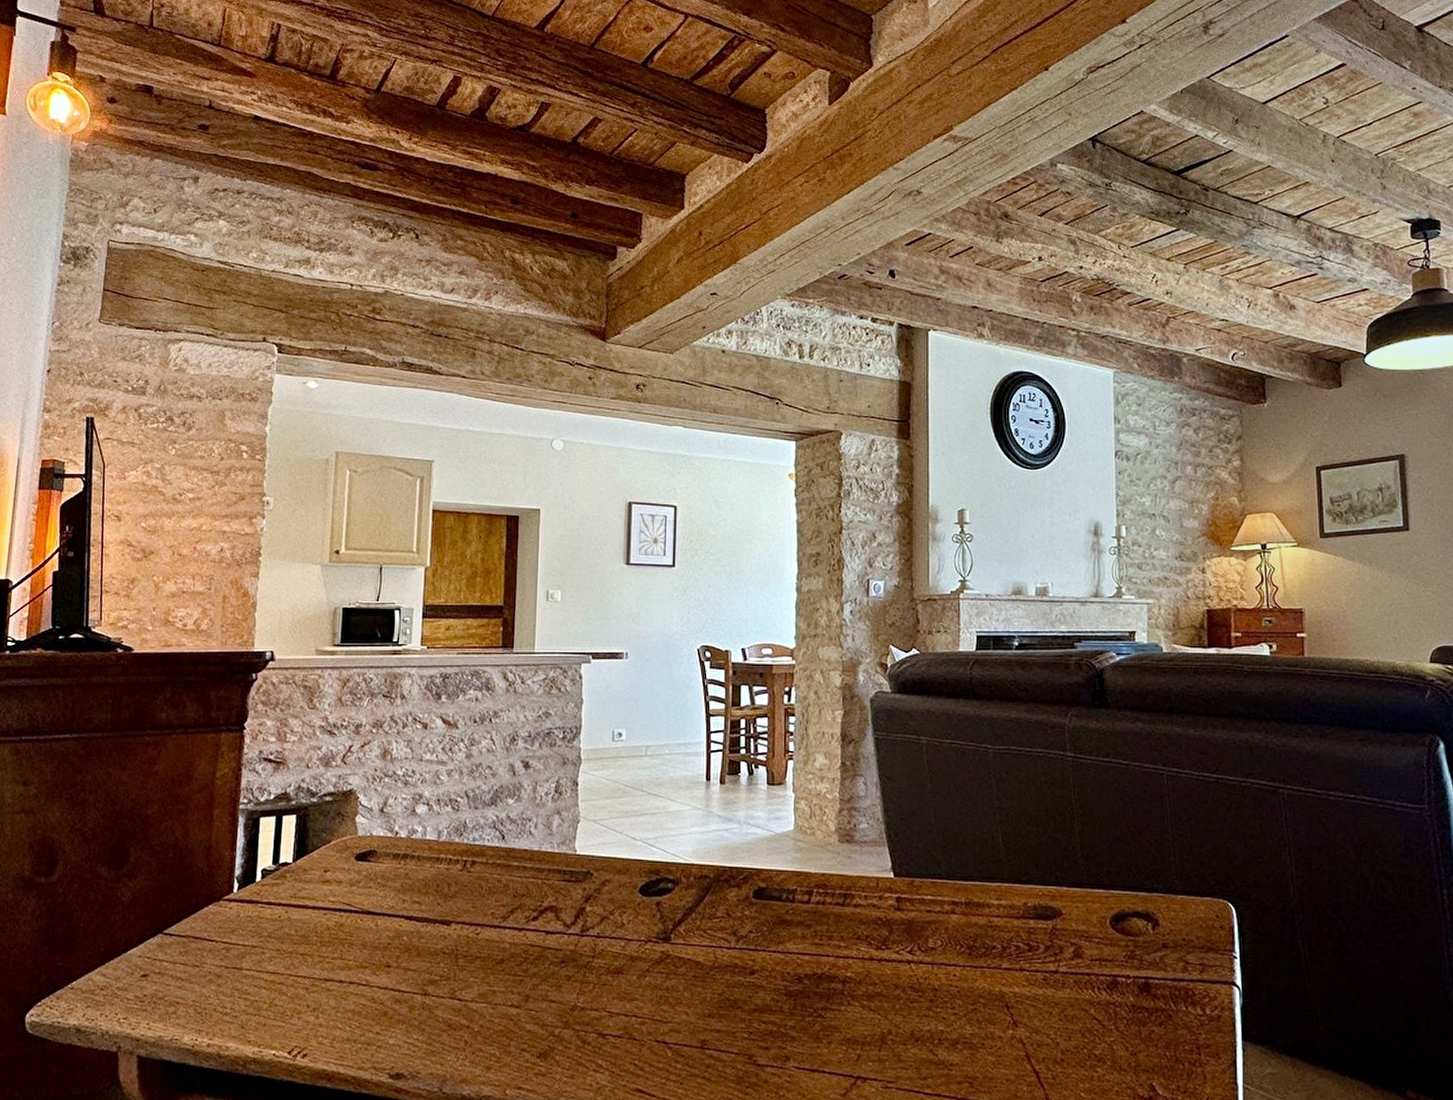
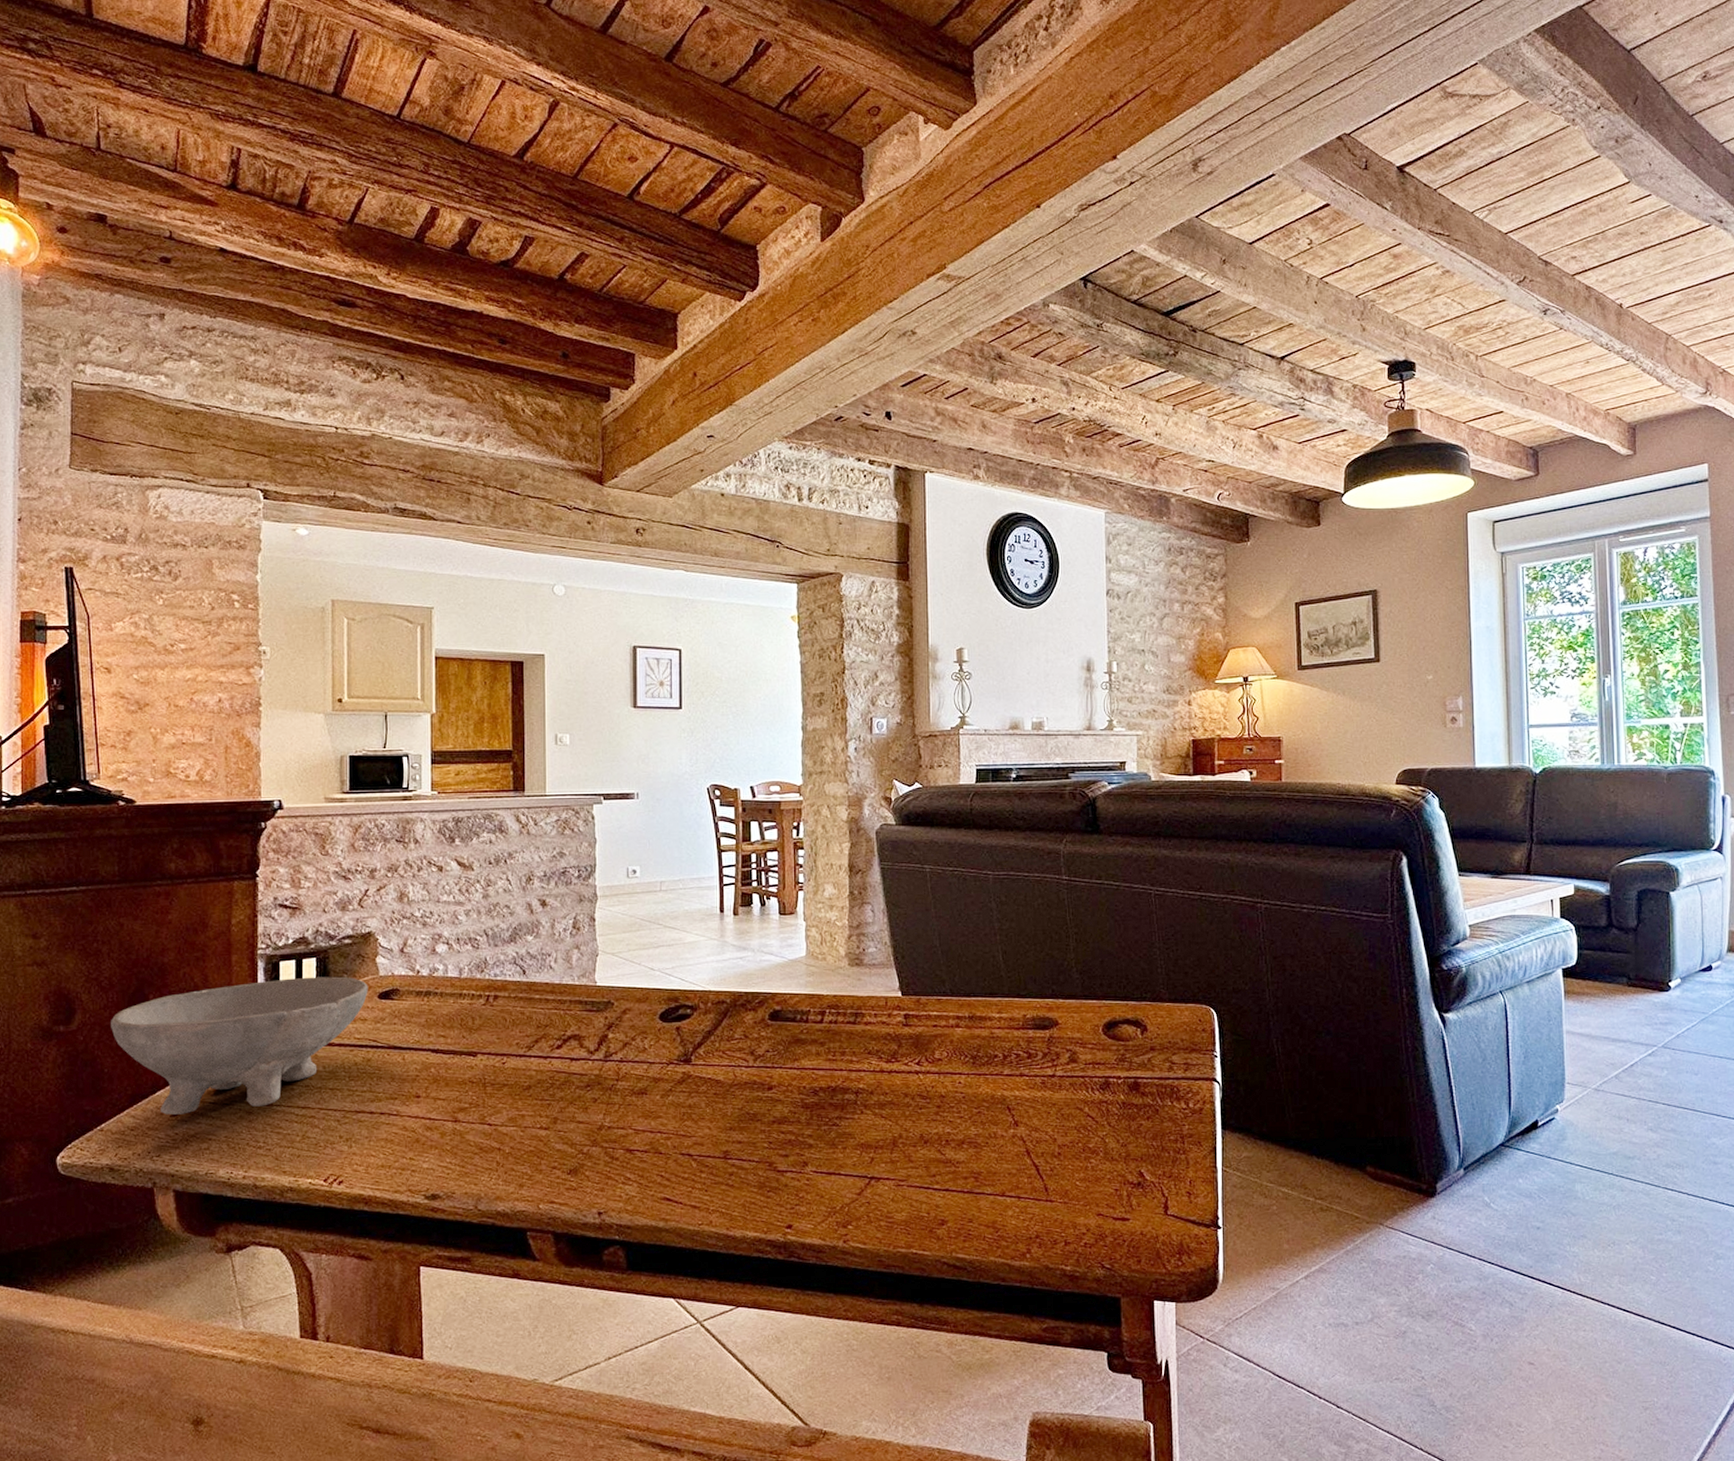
bowl: none [90,835,346,975] -> present [111,976,368,1115]

